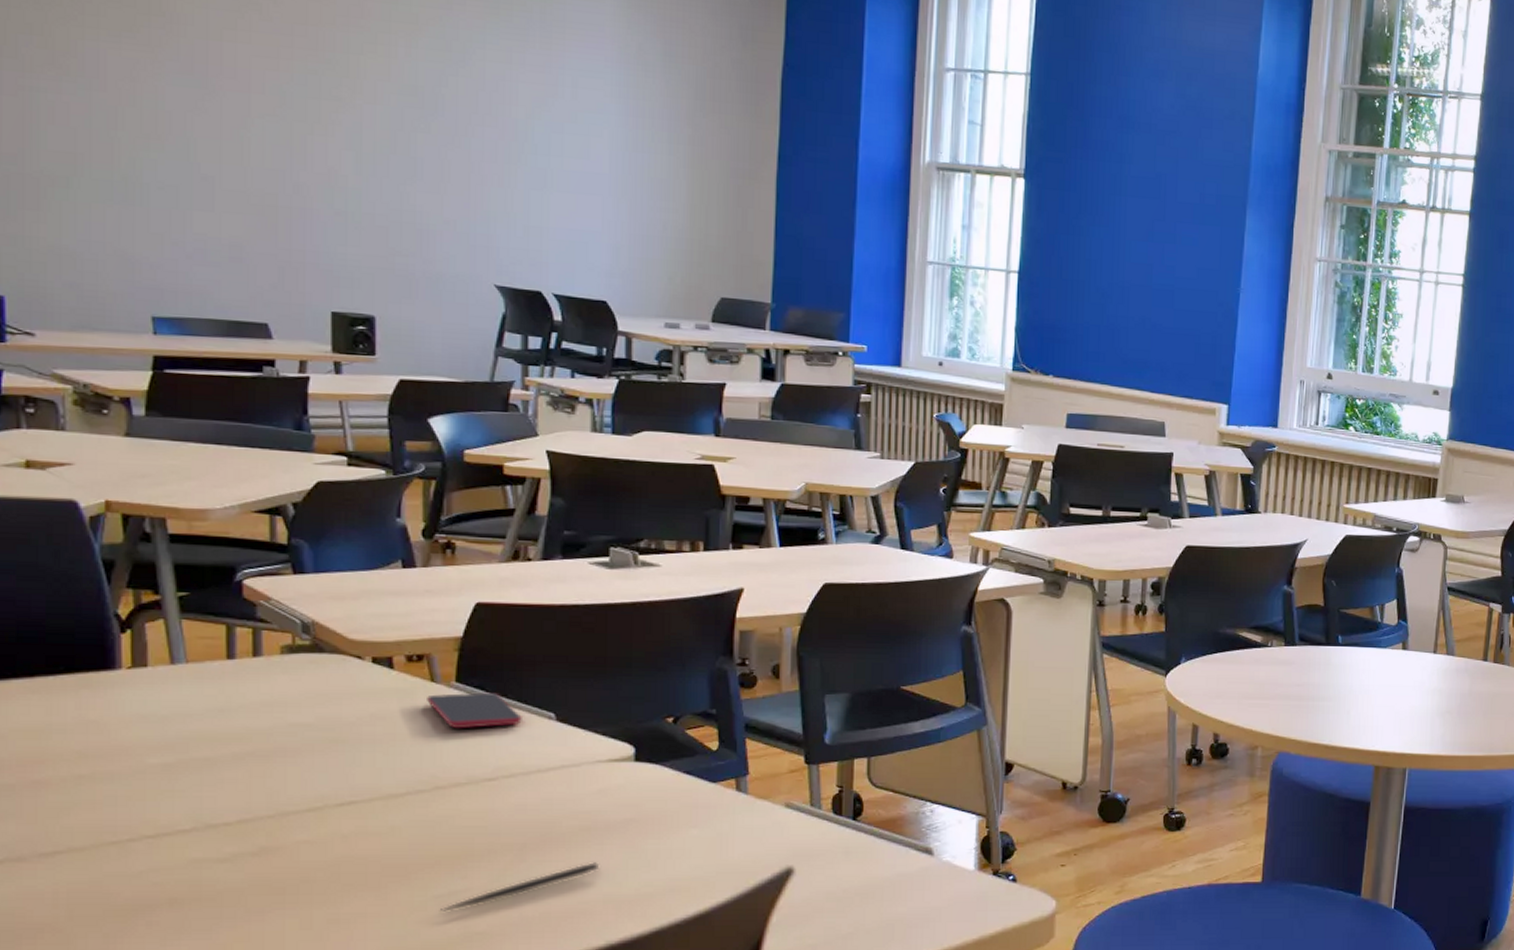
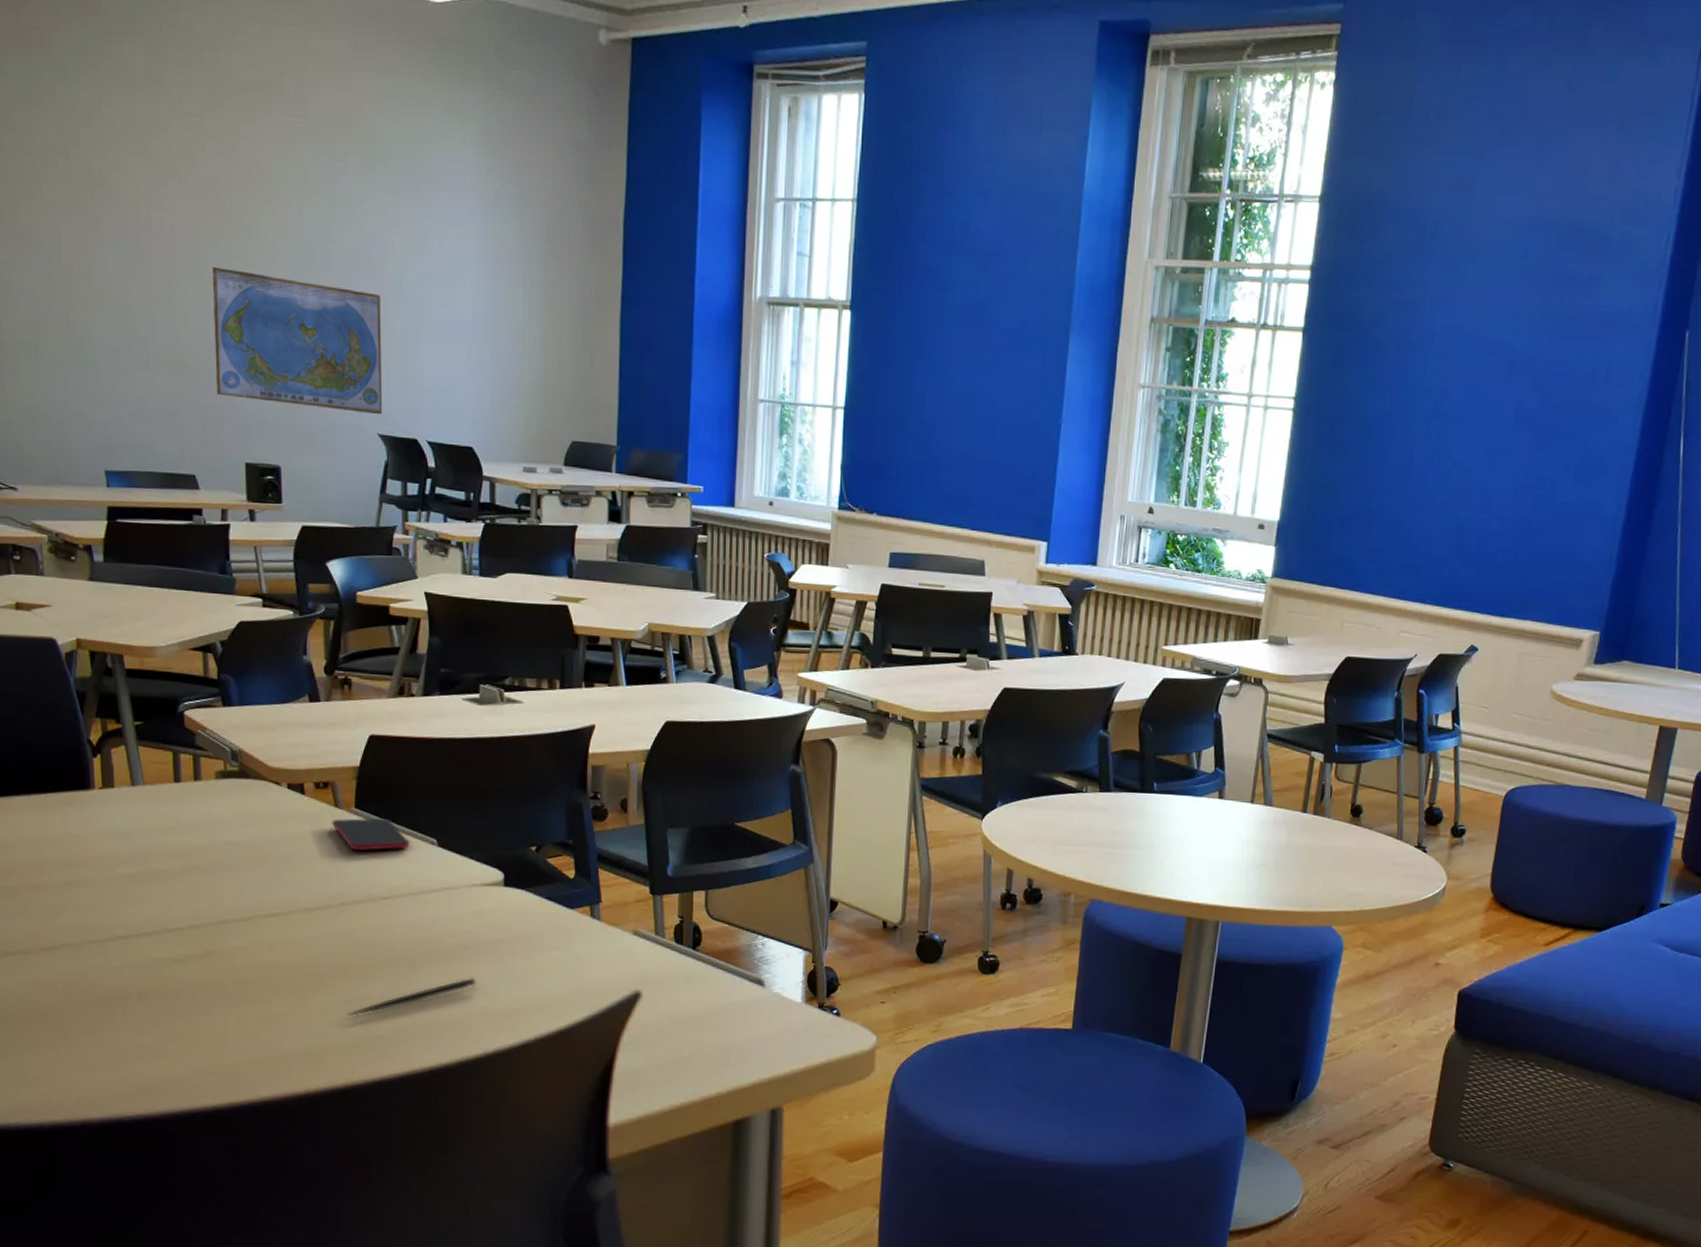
world map: none [297,104,502,266] -> present [211,266,383,415]

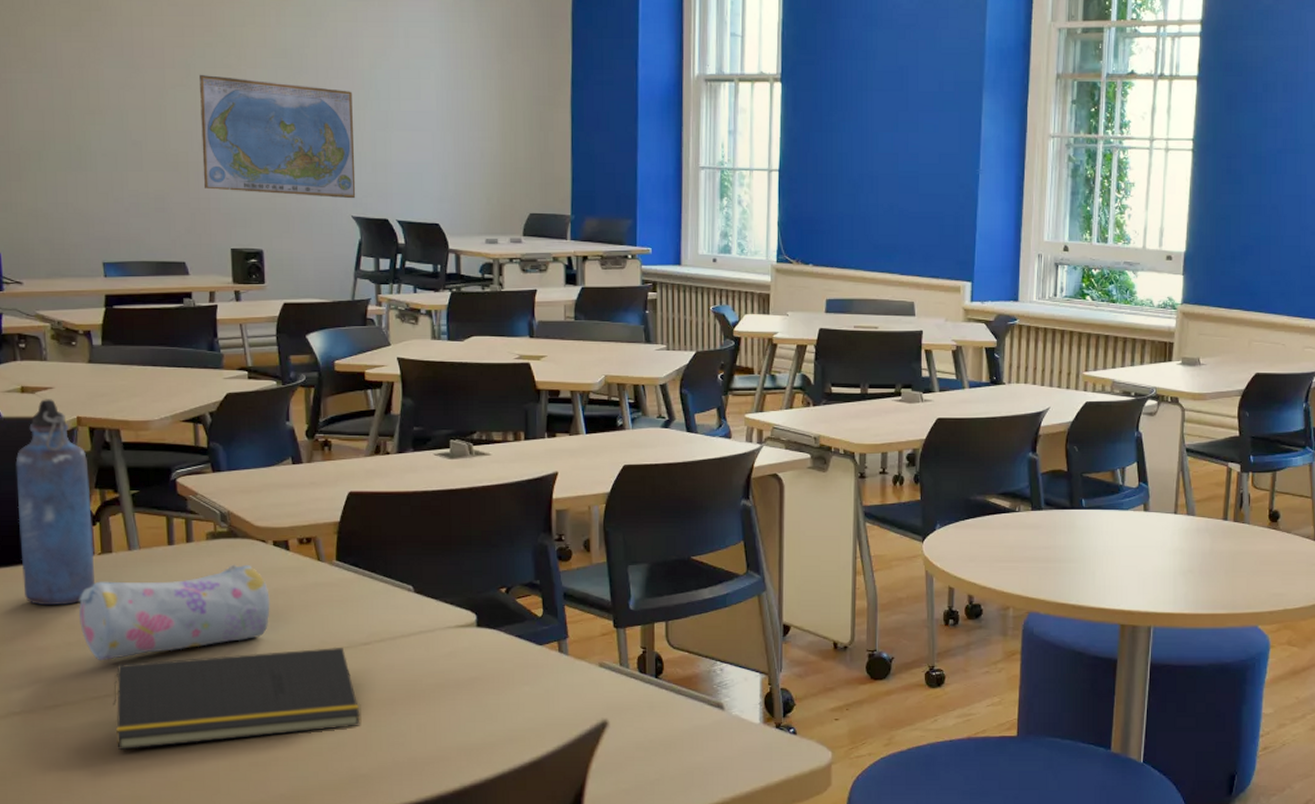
water bottle: none [10,617,95,842] -> present [15,399,95,606]
pencil case: none [78,806,283,902] -> present [79,564,270,660]
notepad: none [114,899,378,998] -> present [113,647,360,749]
smartphone: present [332,818,410,851] -> none [315,569,388,601]
pen: present [347,978,477,1016] -> none [332,715,453,757]

